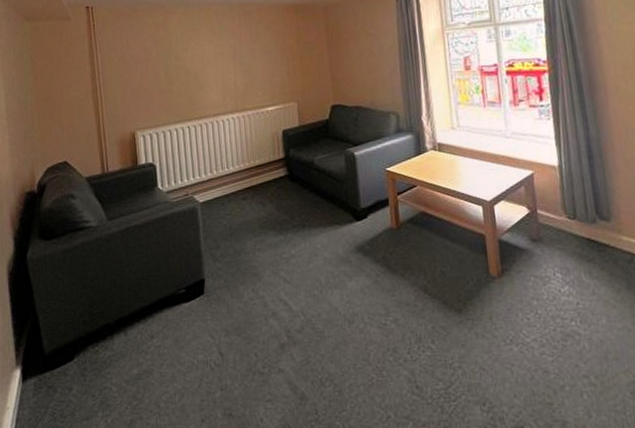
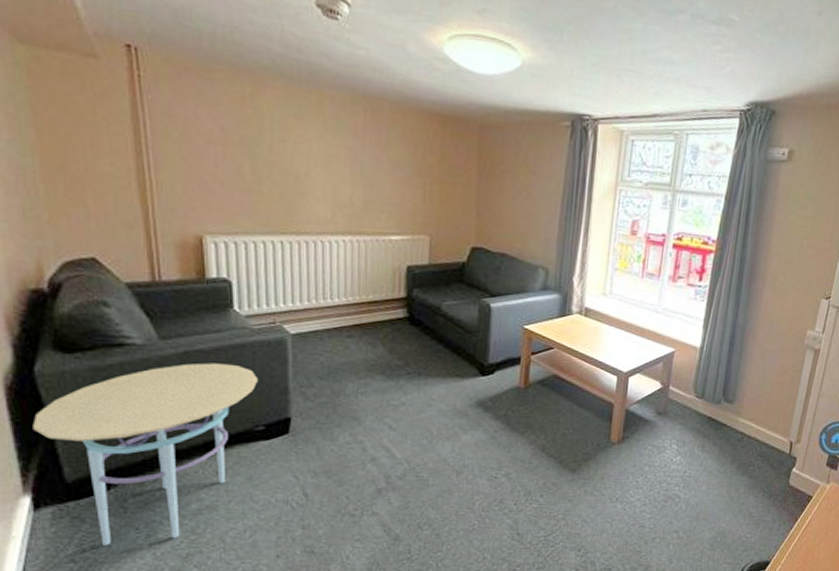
side table: none [24,235,179,414] -> present [32,363,259,546]

